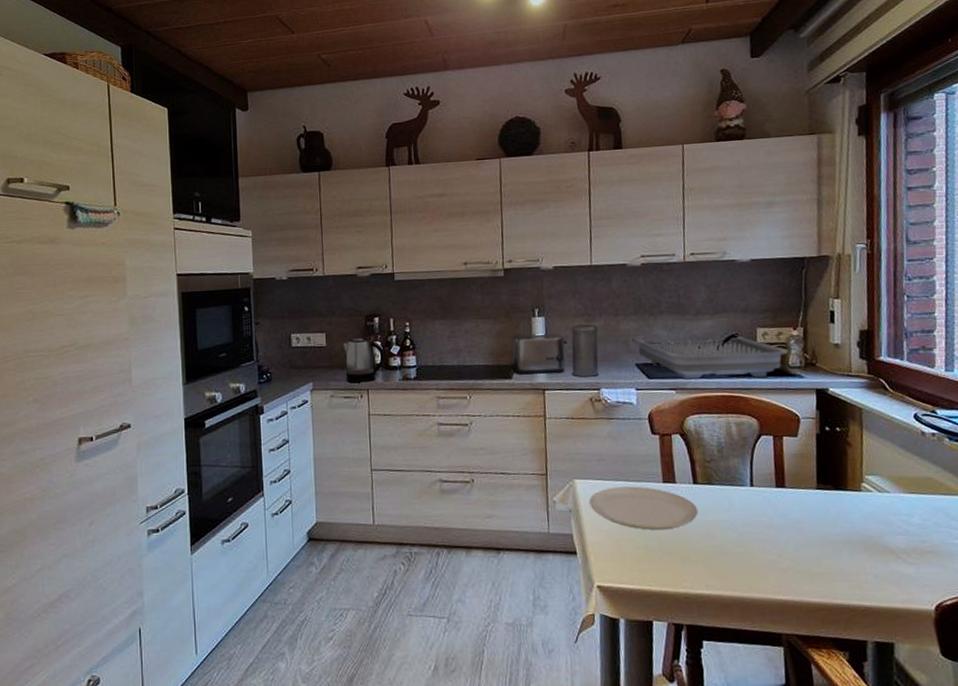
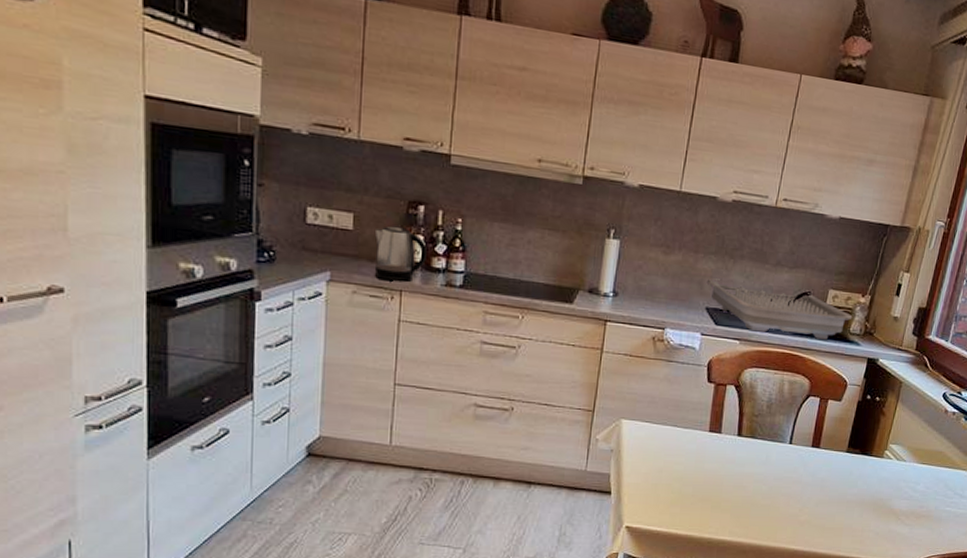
toaster: present [509,333,567,375] -> none [574,254,639,306]
canister: present [571,324,599,378] -> none [639,255,675,316]
plate: present [589,486,699,531] -> none [633,431,737,478]

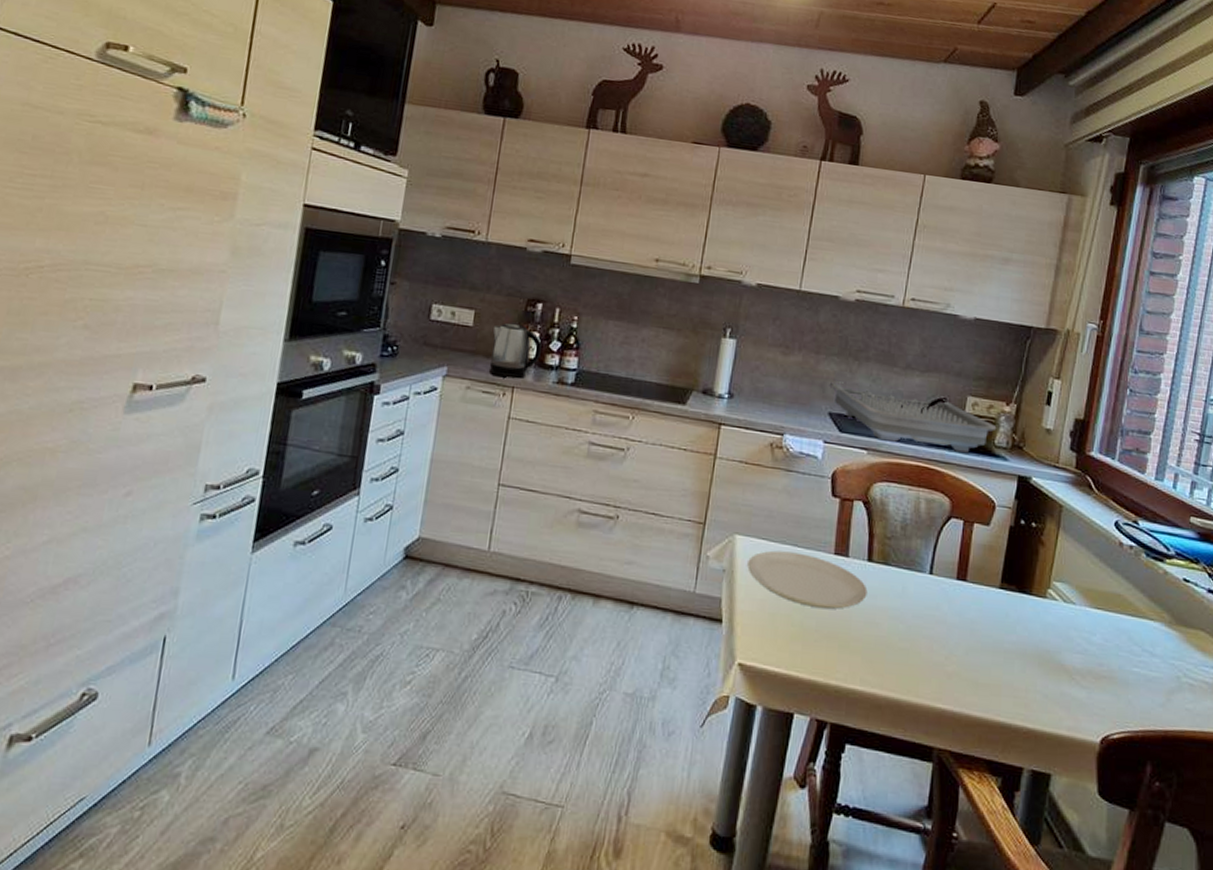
plate: none [633,431,737,478] -> present [747,550,868,609]

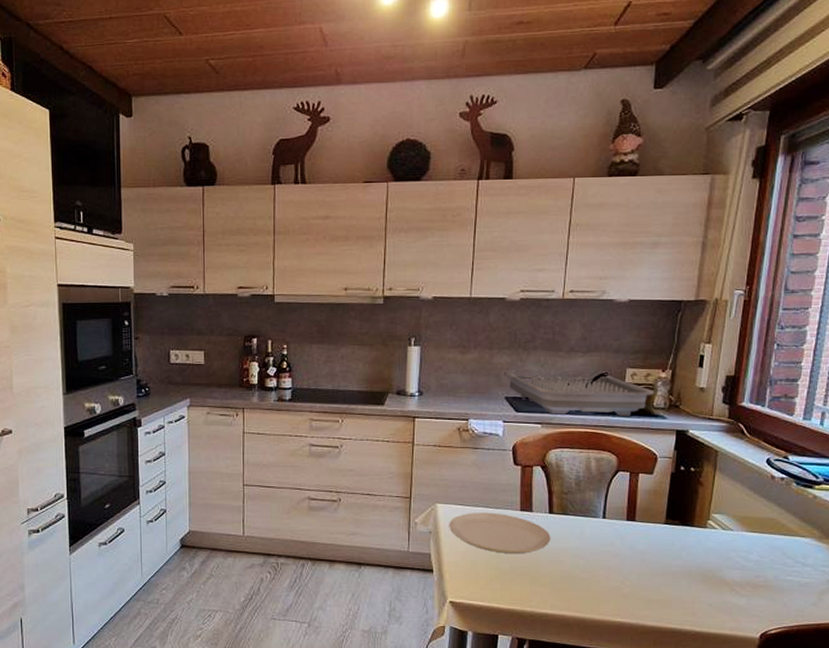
kettle: present [488,322,542,379] -> none [221,357,261,402]

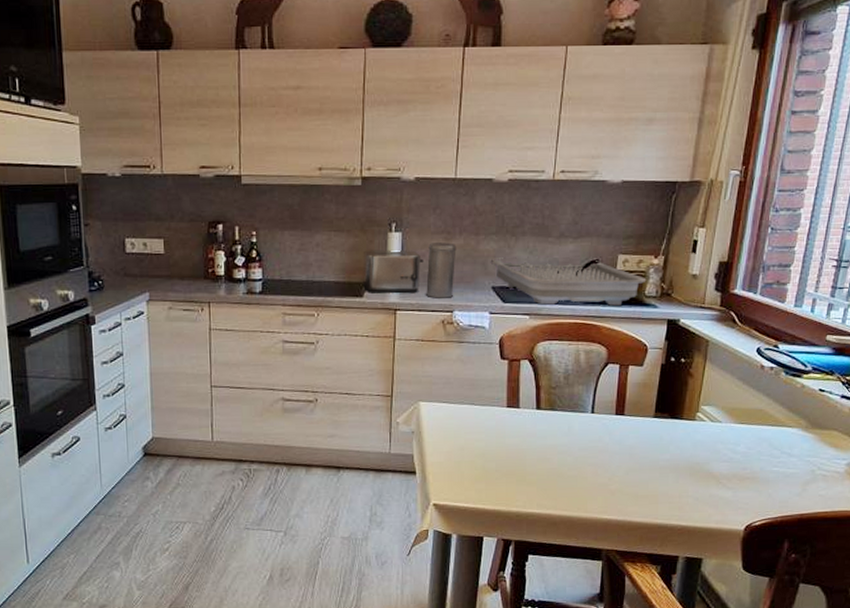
toaster: none [384,362,440,403] -> present [363,249,423,294]
canister: none [443,356,472,408] -> present [426,242,457,300]
plate: present [449,512,551,554] -> none [433,410,538,453]

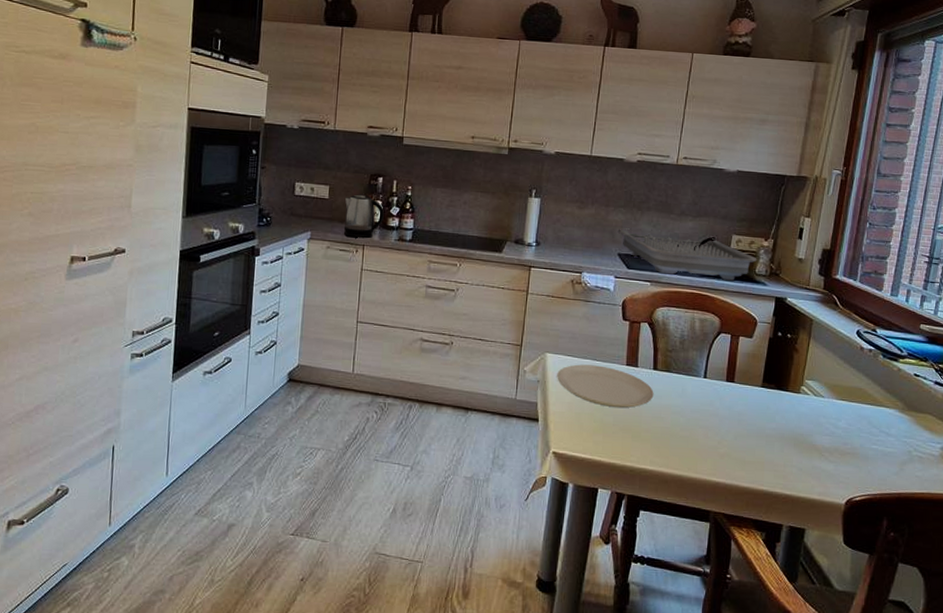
kettle: none [183,245,228,295] -> present [343,194,384,239]
toaster: present [363,249,423,294] -> none [503,211,558,254]
canister: present [426,242,457,300] -> none [559,210,589,261]
plate: none [433,410,538,453] -> present [557,364,654,408]

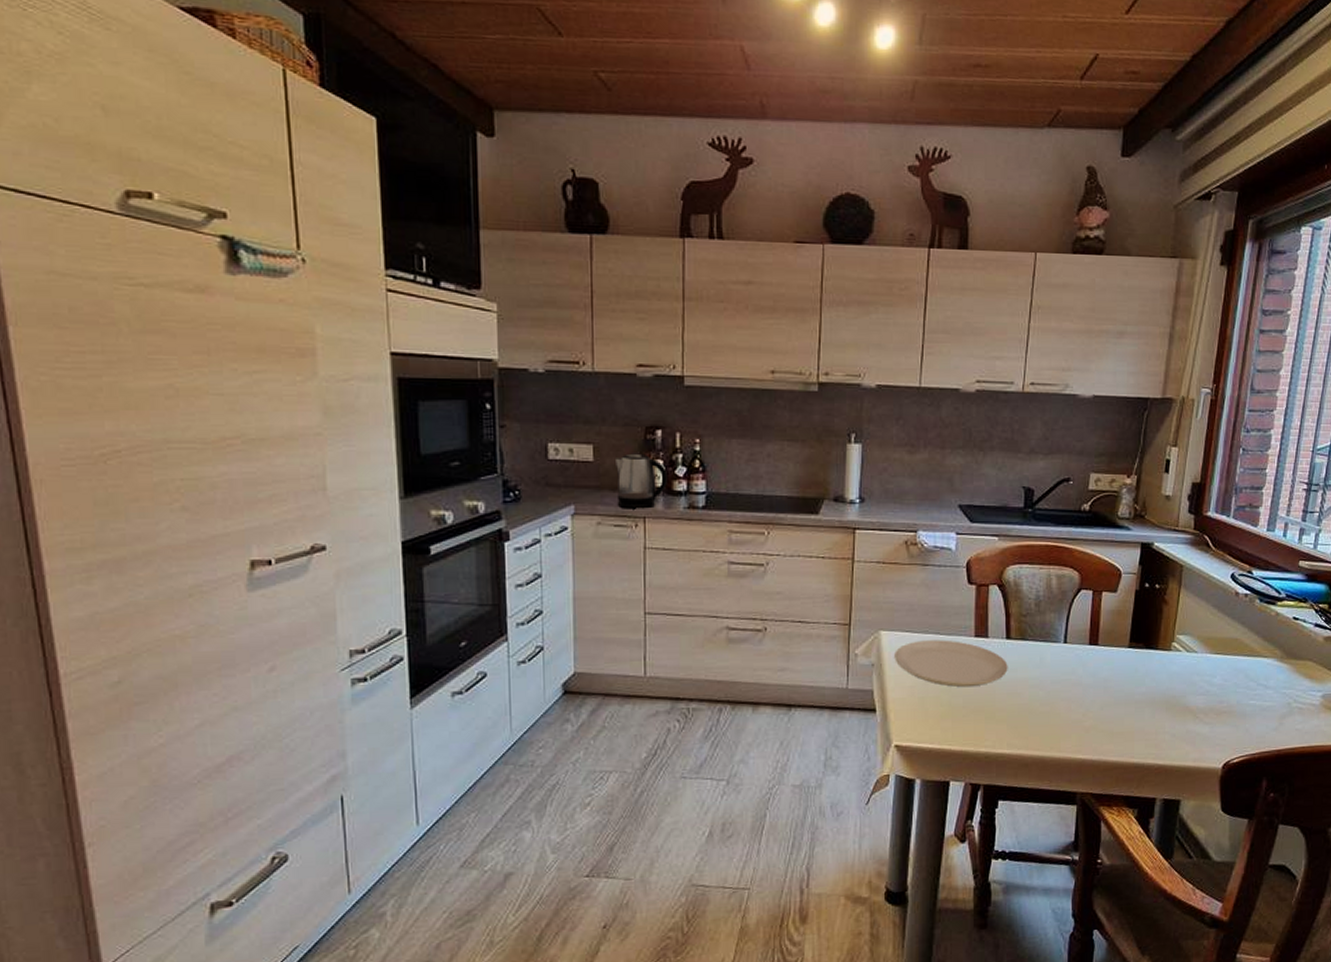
dish rack: present [619,228,757,281] -> none [958,474,1119,527]

